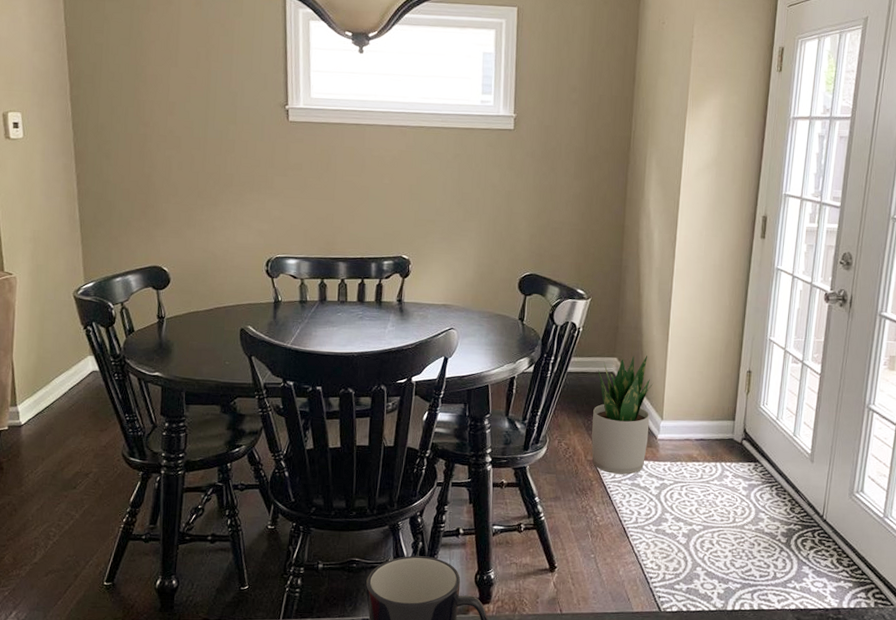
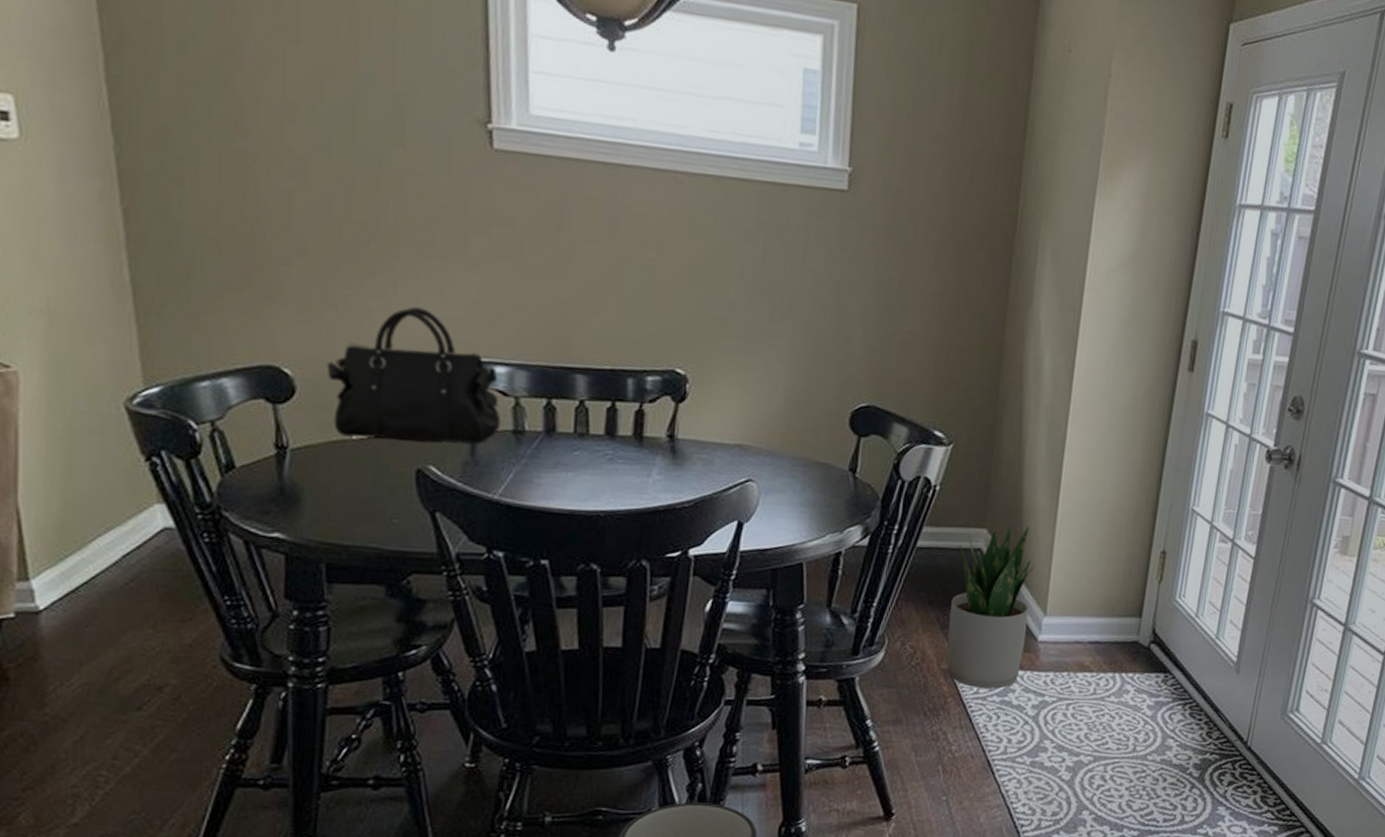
shoulder bag: none [188,224,293,311] -> present [326,306,501,444]

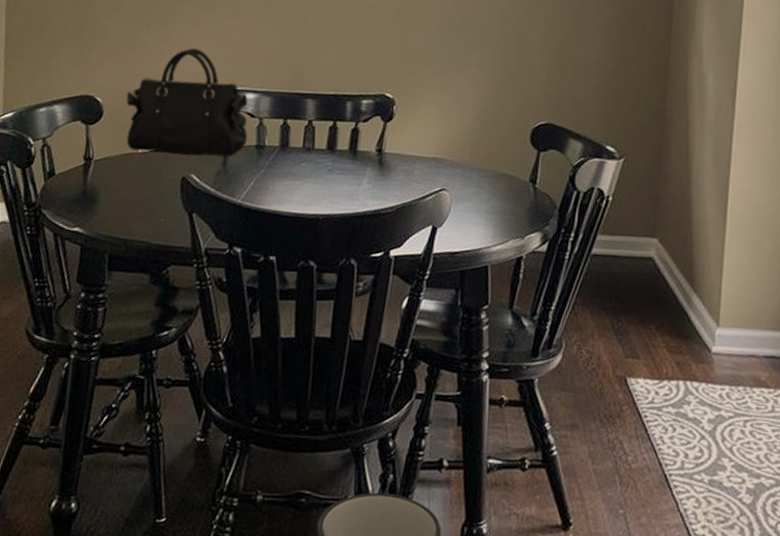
planter: present [947,526,1036,689] -> none [622,237,707,399]

